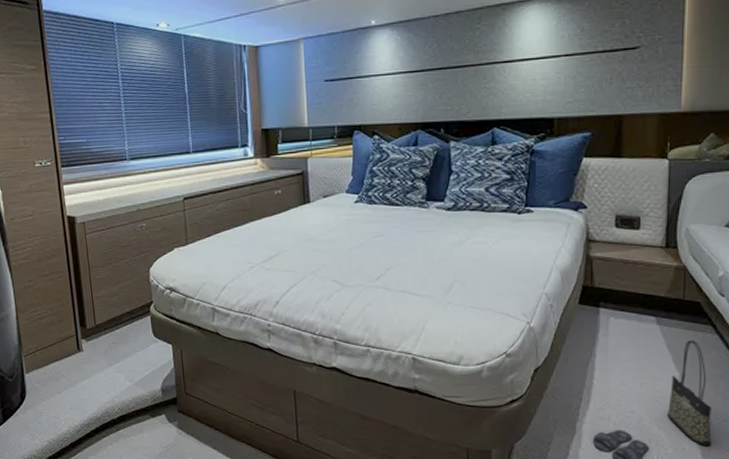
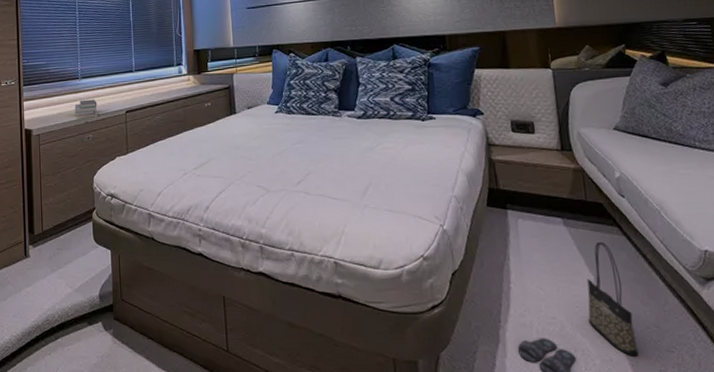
books: none [123,184,152,207] -> present [74,99,99,120]

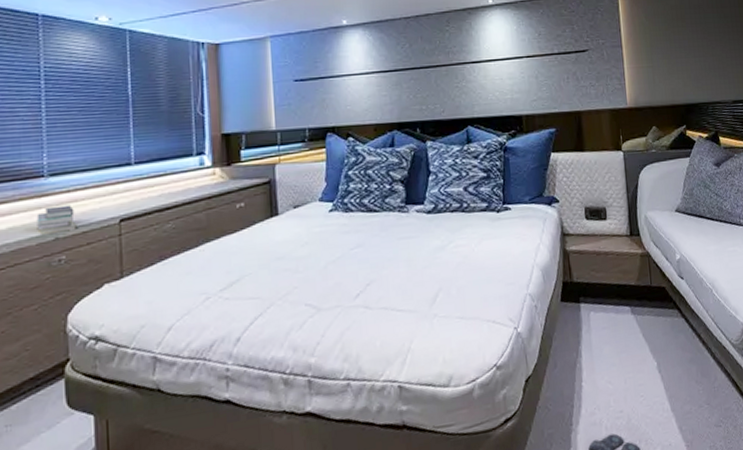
tote bag: present [587,241,639,357] -> none [651,326,693,438]

